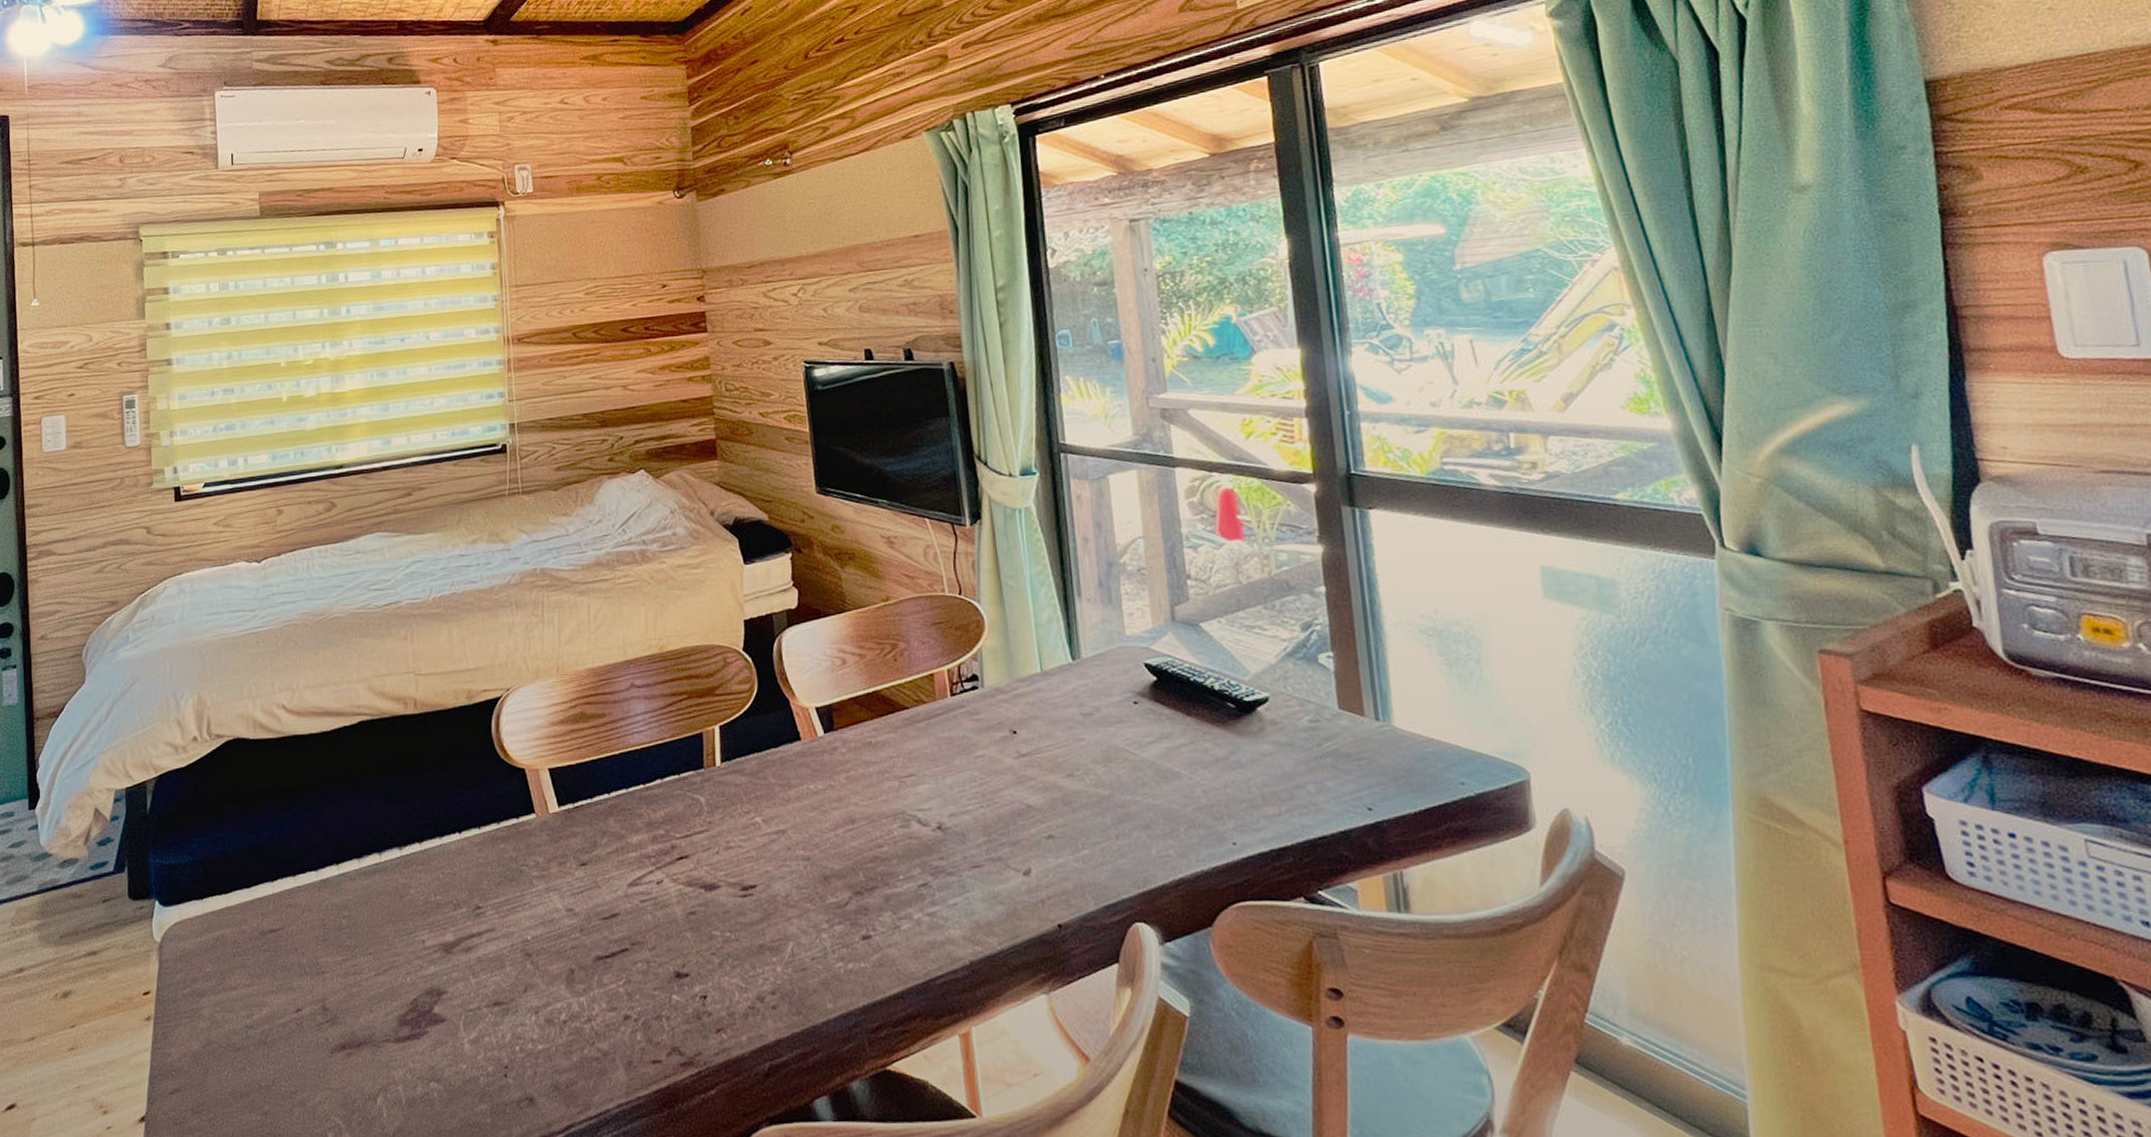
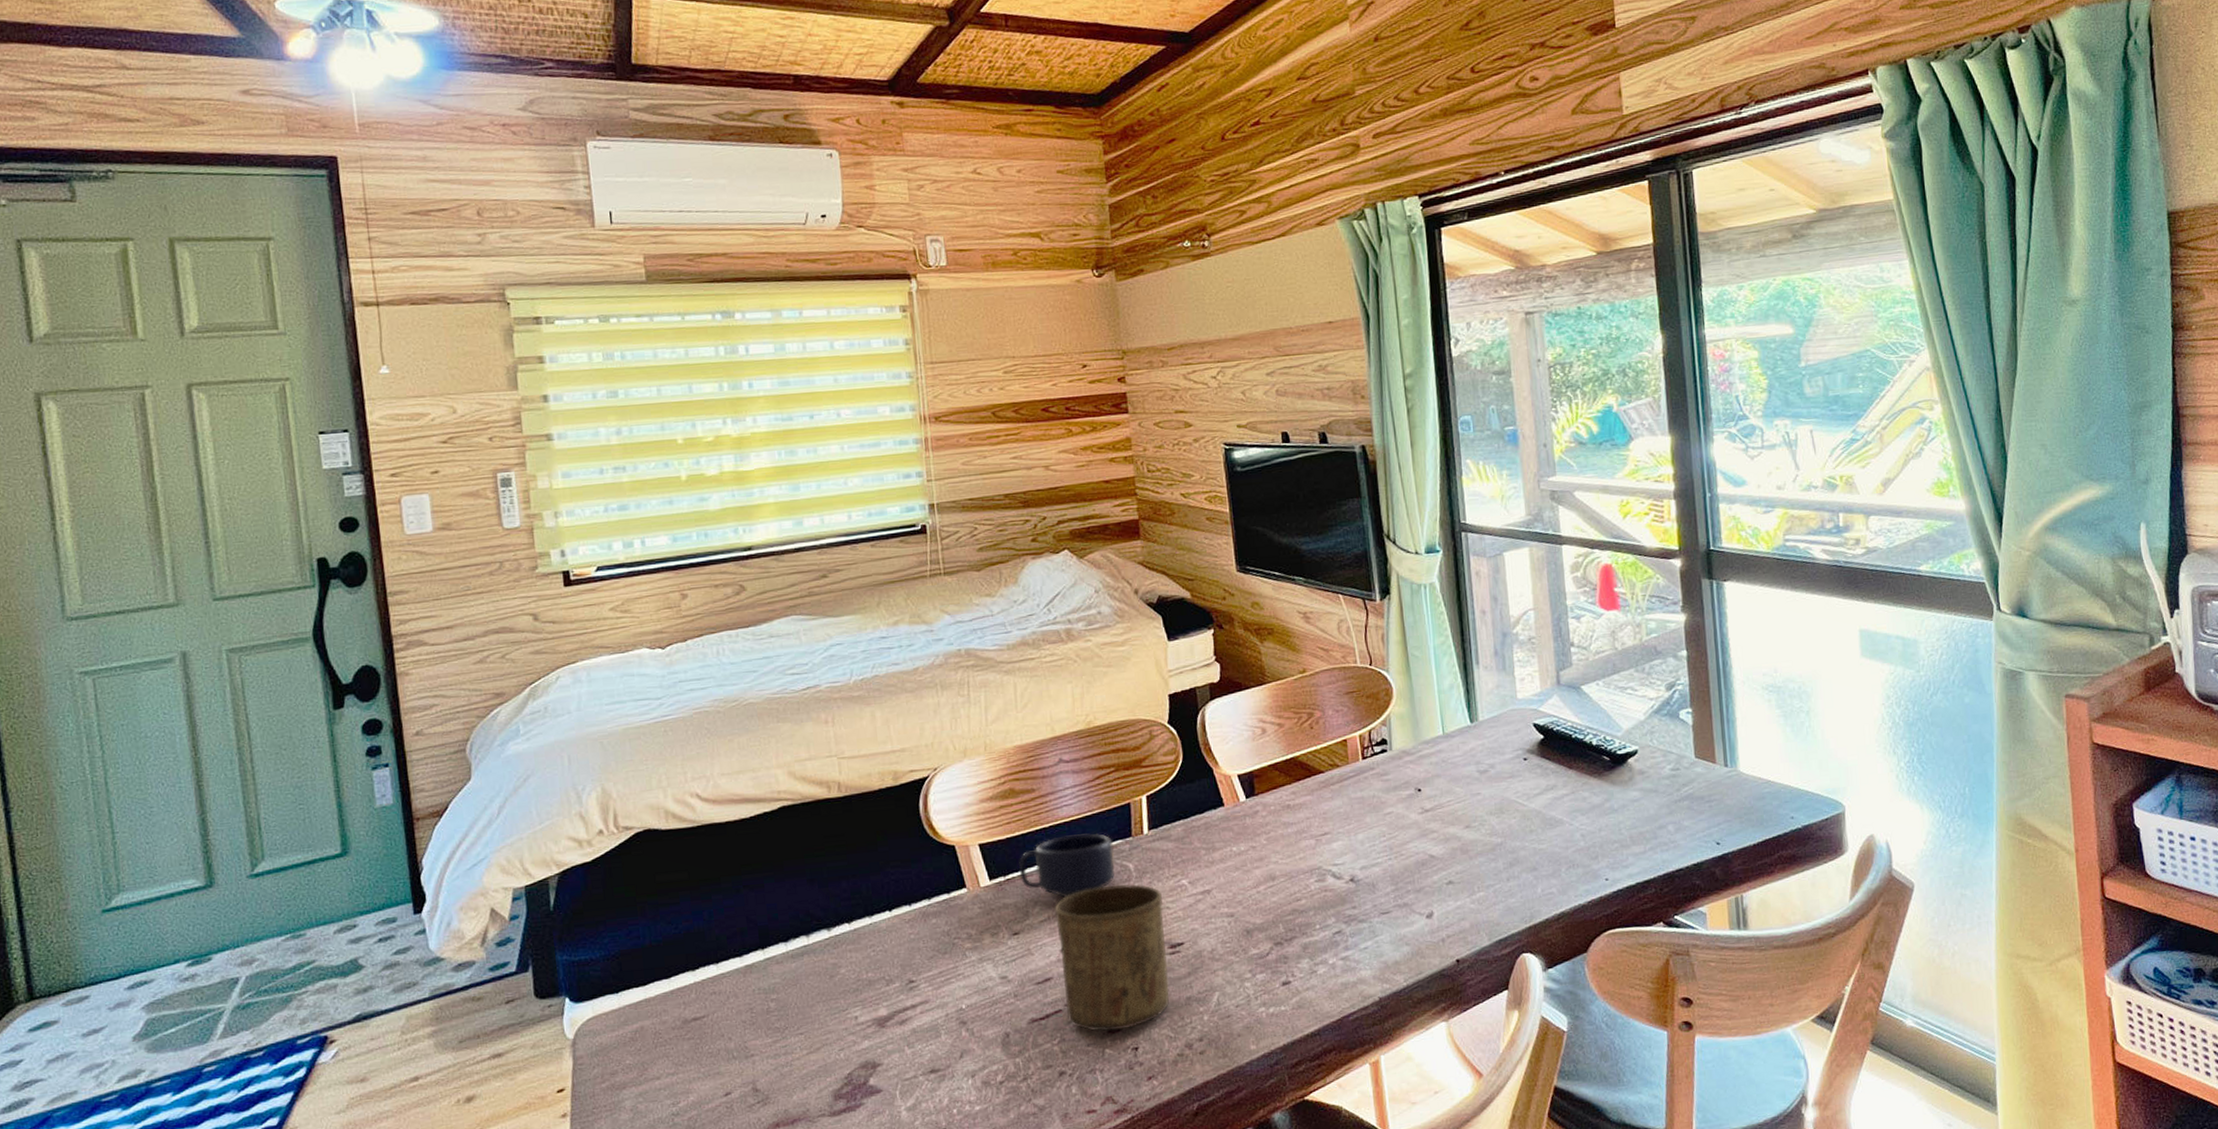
mug: none [587,763,686,829] -> present [1018,833,1115,898]
cup: none [623,819,740,976] -> present [1054,884,1169,1032]

